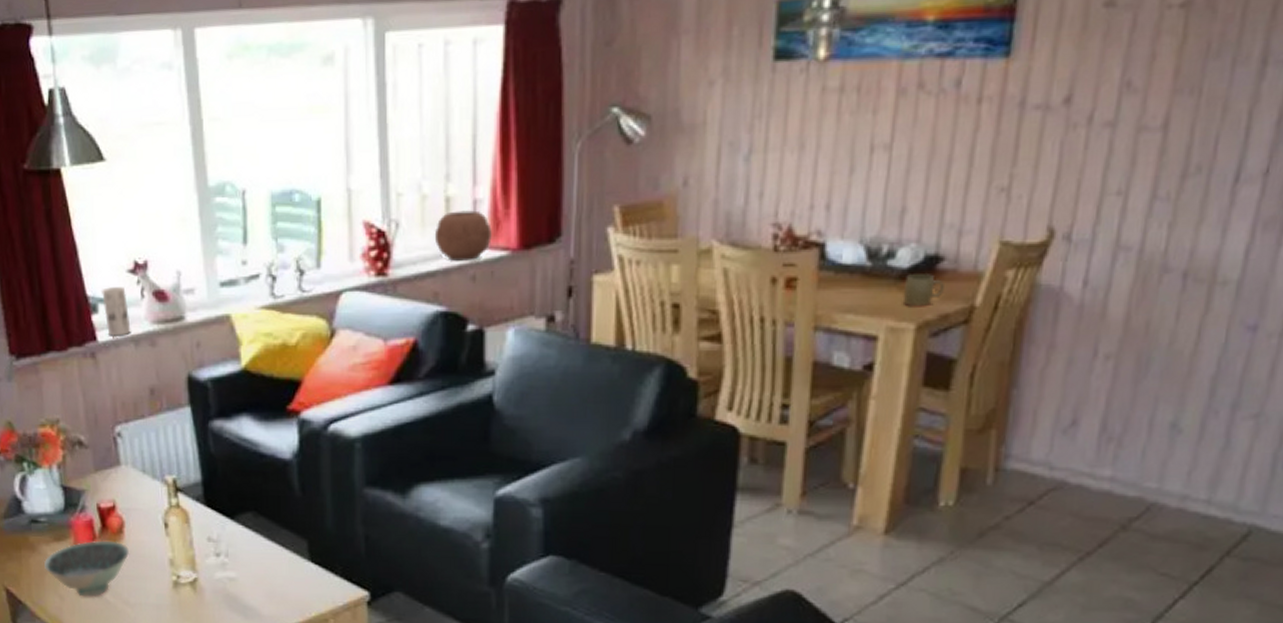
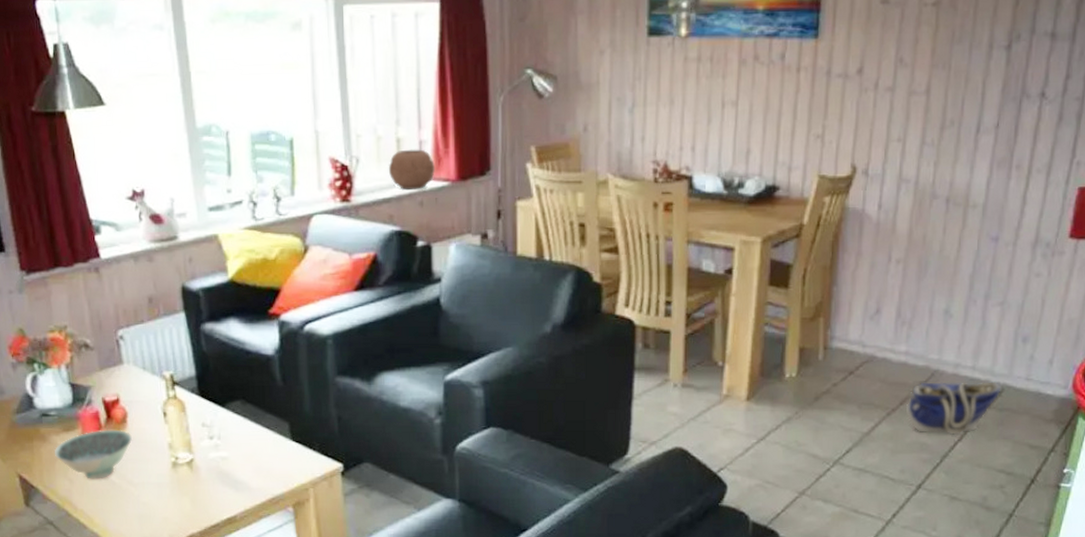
candle: present [102,287,131,336] -> none [104,212,131,253]
mug: present [902,274,944,307] -> none [751,200,780,225]
tote bag: none [1107,518,1249,590] -> present [906,381,1002,435]

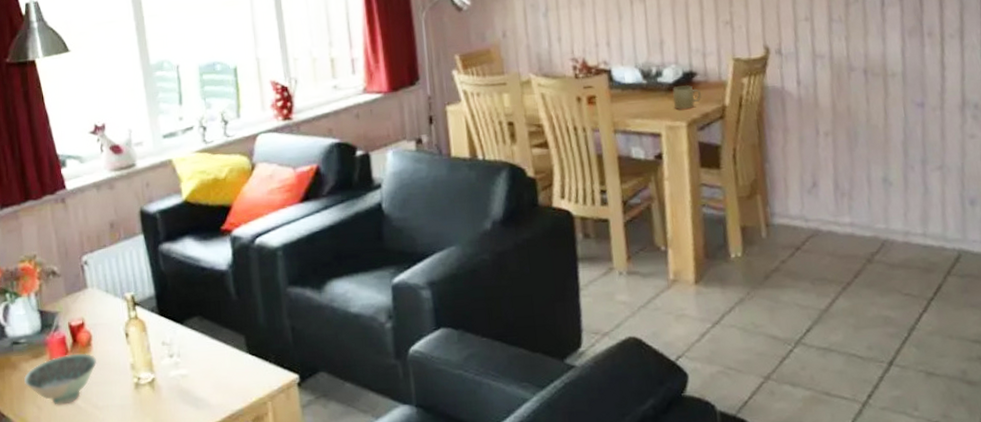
decorative bowl: present [388,149,435,190] -> none [324,66,368,104]
mug: none [751,200,780,225] -> present [672,85,701,110]
tote bag: present [906,381,1002,435] -> none [861,247,958,306]

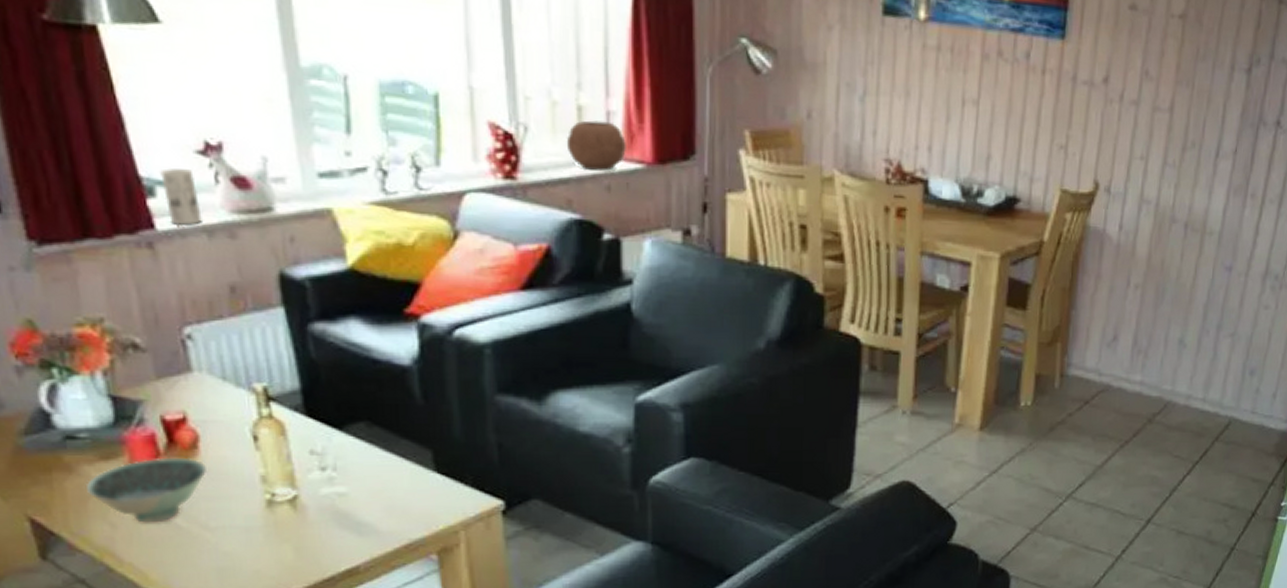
candle: none [69,145,93,184] -> present [160,168,202,225]
decorative bowl: none [324,66,368,104] -> present [566,120,626,170]
mug: present [672,85,701,110] -> none [989,211,1021,240]

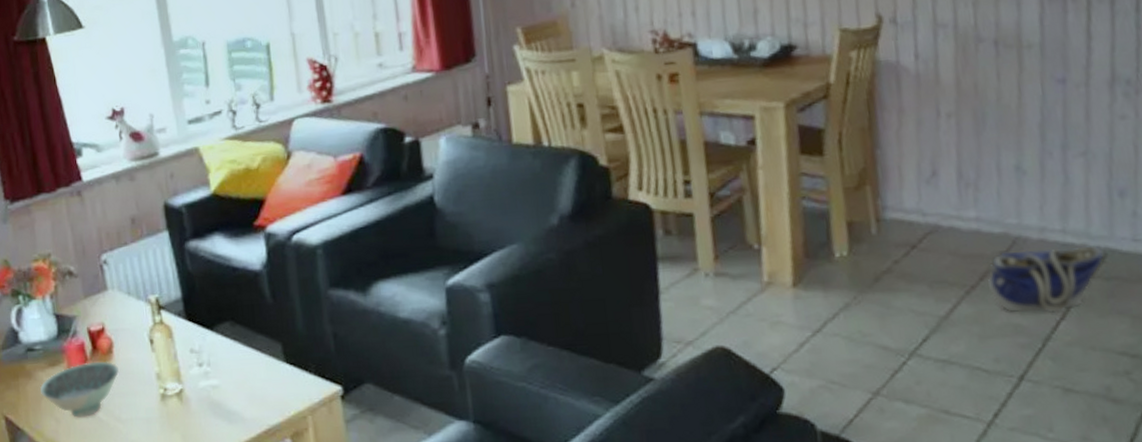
candle: present [160,168,202,225] -> none [85,132,112,175]
decorative bowl: present [566,120,626,170] -> none [368,41,417,85]
tote bag: none [1139,413,1229,468] -> present [988,245,1103,313]

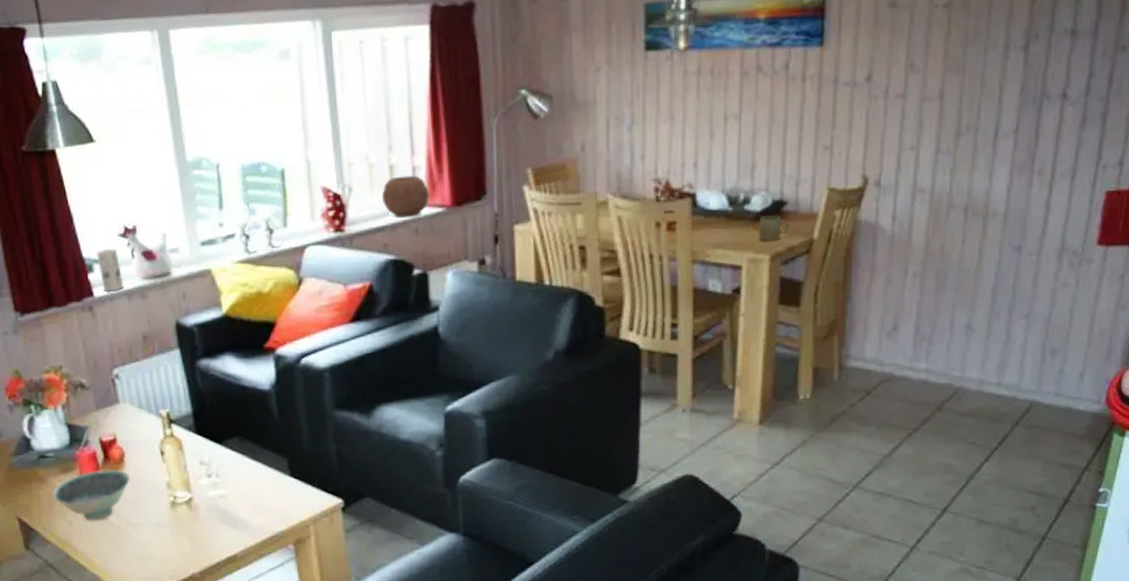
candle: none [85,132,112,175] -> present [96,249,124,292]
decorative bowl: none [368,41,417,85] -> present [381,175,429,217]
mug: none [767,60,802,89] -> present [758,215,789,242]
tote bag: present [988,245,1103,313] -> none [929,398,1030,455]

